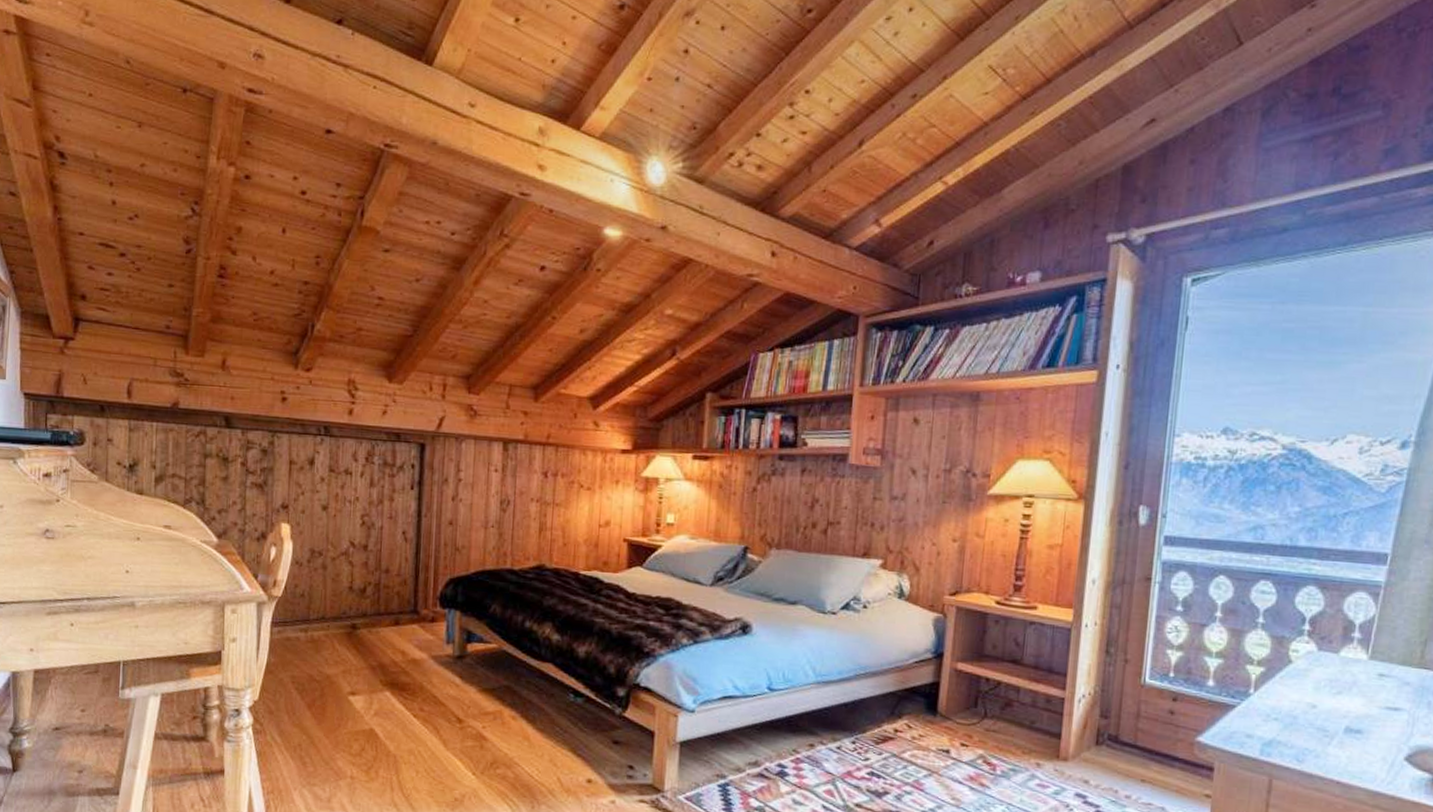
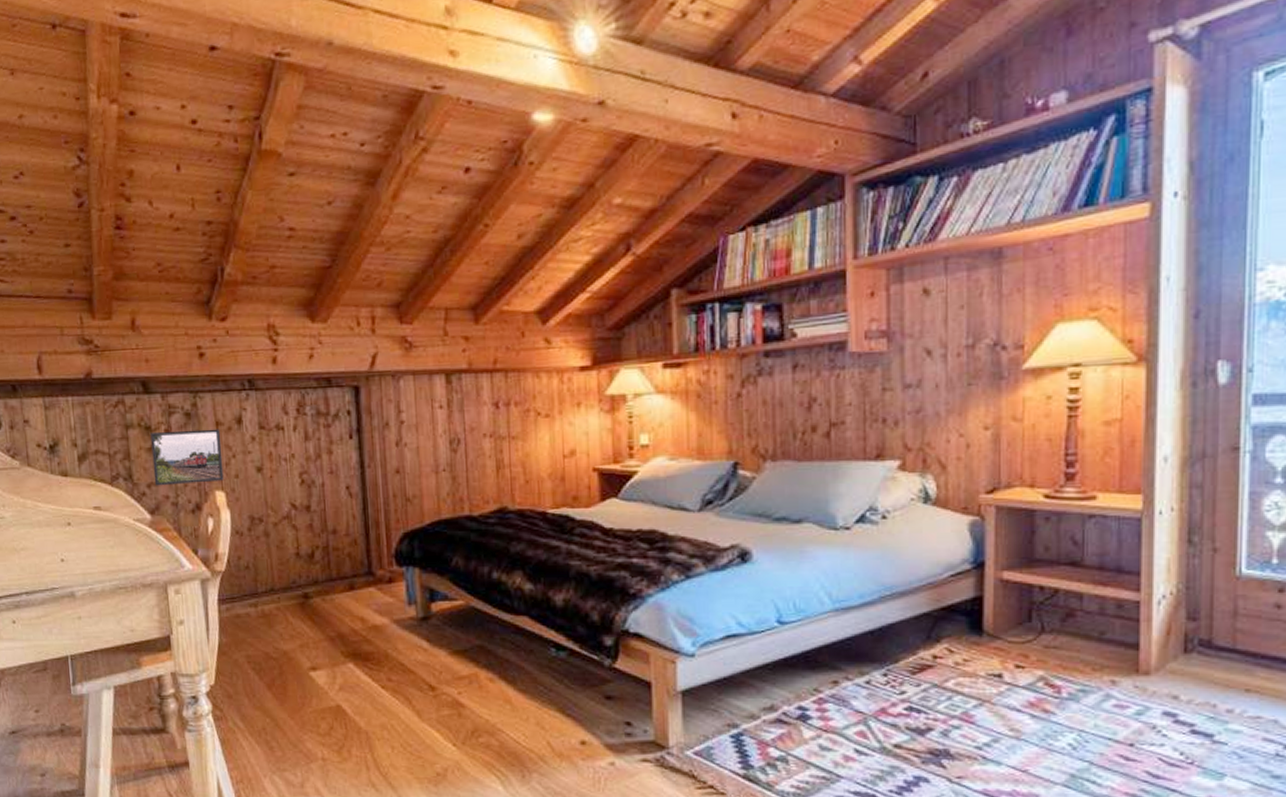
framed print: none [225,464,293,515] -> present [150,429,224,486]

